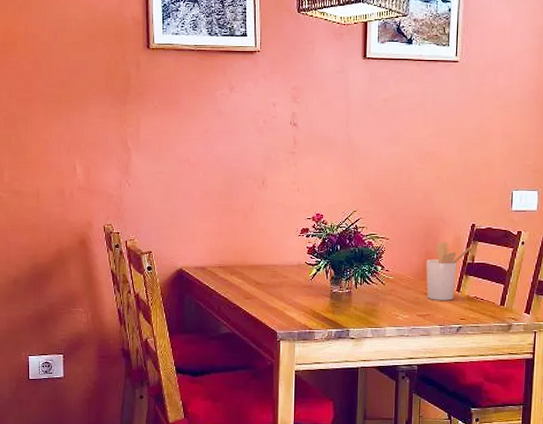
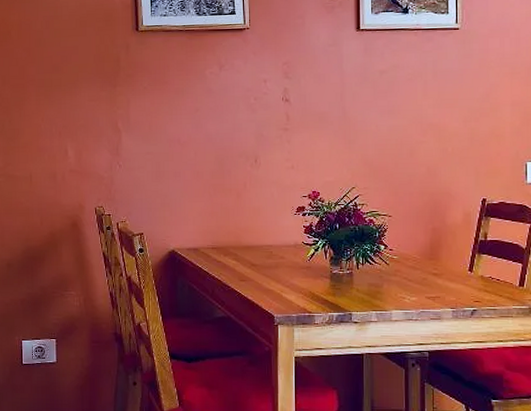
utensil holder: present [426,242,473,300] -> none [433,218,484,281]

